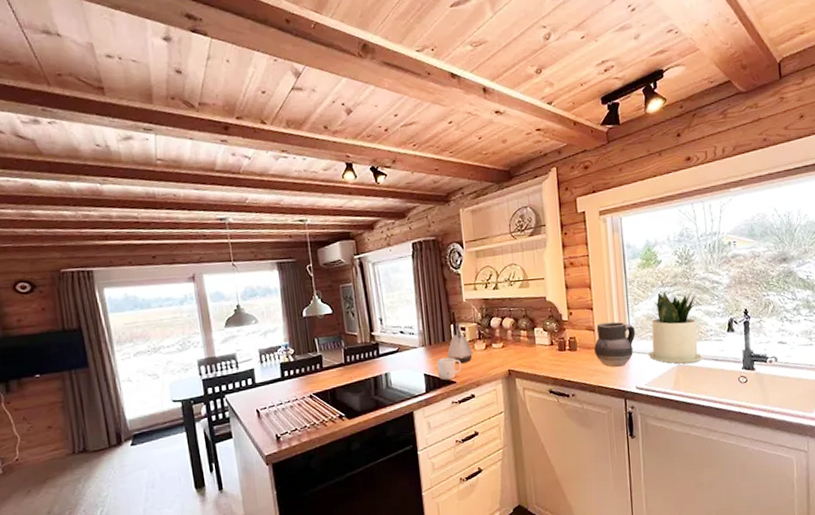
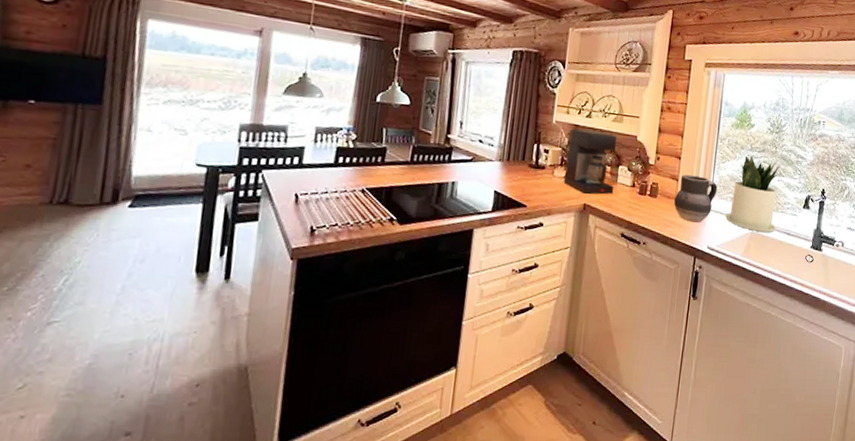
mug: present [436,357,462,380] -> none [509,177,537,203]
kettle: present [447,323,473,364] -> none [524,143,551,188]
coffee maker: none [481,300,534,360] -> present [563,128,617,195]

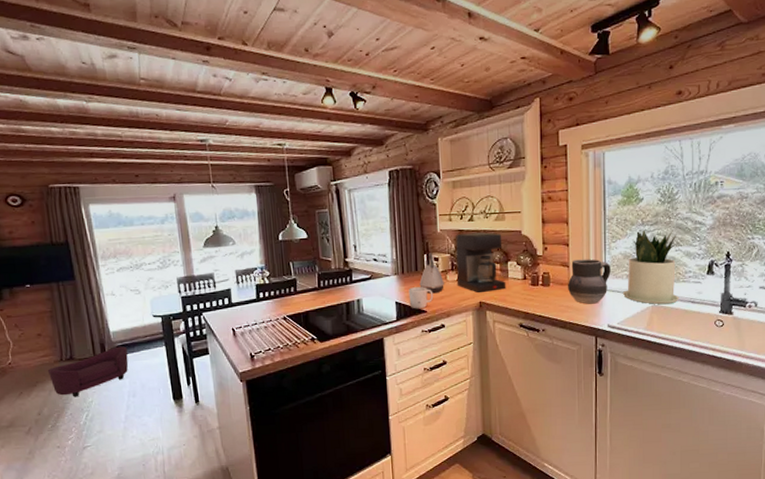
dog bed: none [25,195,150,254] -> present [47,346,129,397]
mug: none [509,177,537,203] -> present [408,287,434,309]
kettle: none [524,143,551,188] -> present [419,253,444,294]

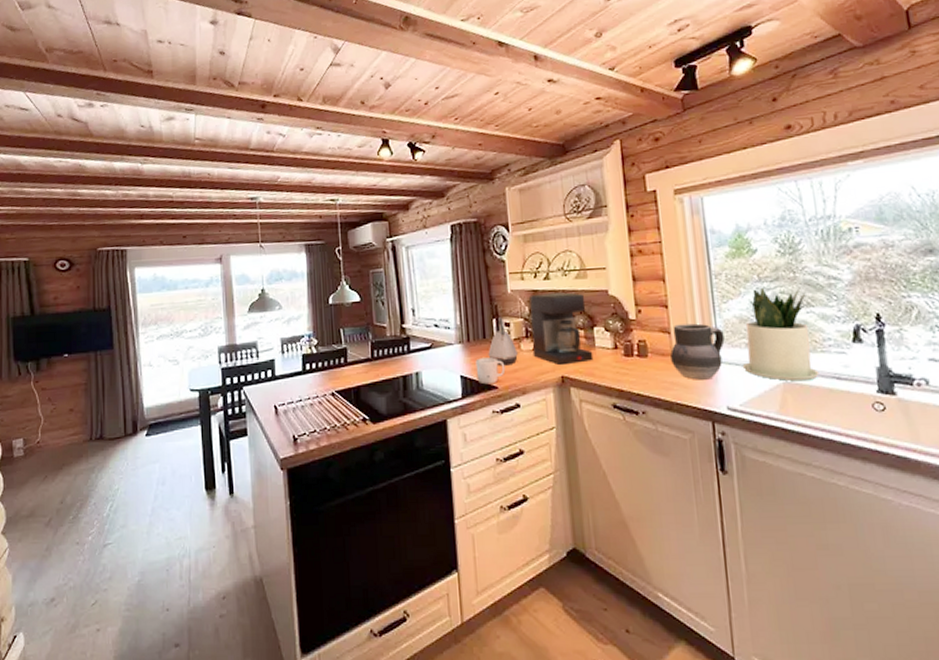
dog bed: present [47,346,129,397] -> none [75,424,160,484]

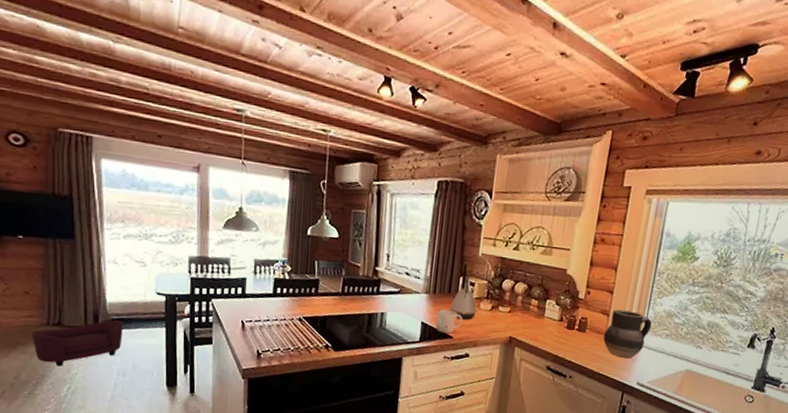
dog bed: none [75,424,160,484] -> present [31,319,123,367]
coffee maker: present [529,292,594,365] -> none [489,261,546,328]
planter: present [742,287,819,381] -> none [658,290,726,371]

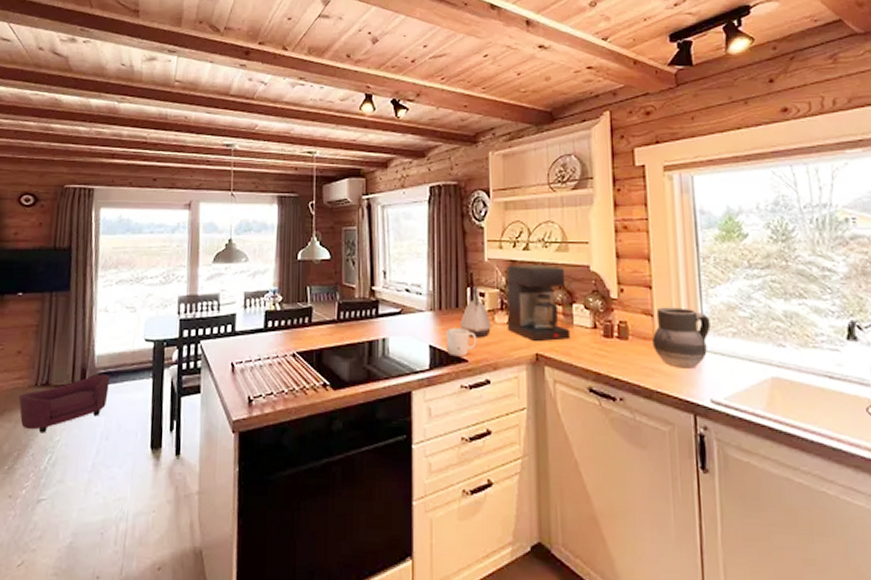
coffee maker: none [489,261,546,328] -> present [507,265,571,341]

